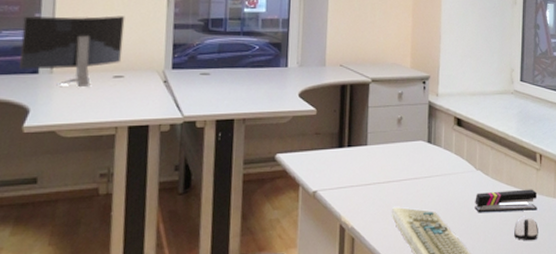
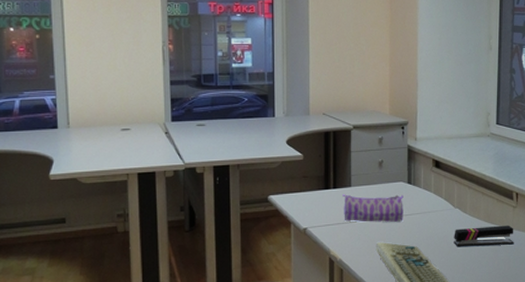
monitor: present [19,15,125,88] -> none [40,75,127,140]
pencil case: none [357,153,423,185] -> present [342,194,403,222]
computer mouse: present [514,216,538,241] -> none [492,249,515,273]

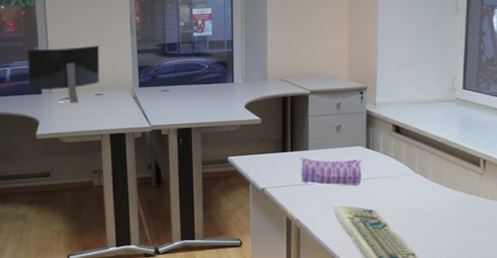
monitor: none [40,75,127,140] -> present [27,45,100,104]
stapler: present [454,225,514,246] -> none [414,192,481,212]

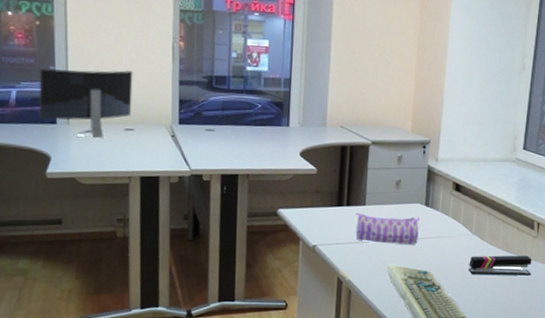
stapler: none [414,192,481,212] -> present [468,255,532,276]

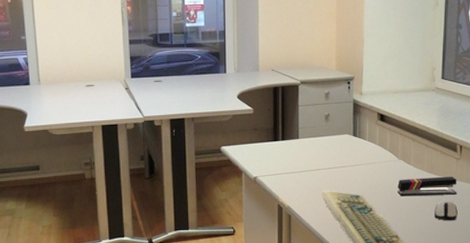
monitor: present [38,67,133,139] -> none [13,35,91,95]
pencil case: present [355,212,420,245] -> none [290,146,349,172]
computer mouse: none [506,280,531,304] -> present [434,199,458,221]

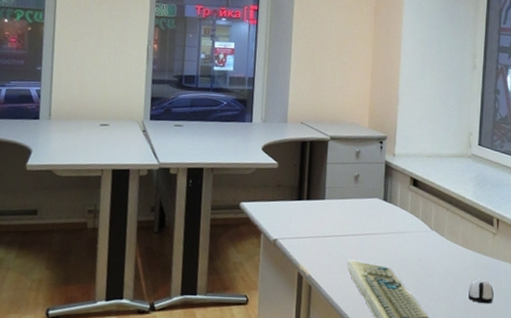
stapler: present [397,176,457,196] -> none [429,252,494,274]

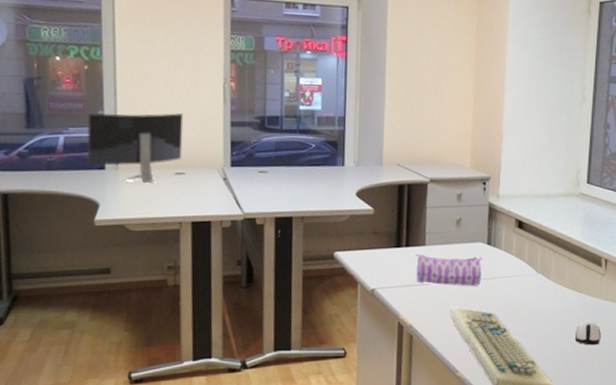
monitor: none [24,68,111,134] -> present [86,112,184,184]
pencil case: none [315,206,379,240] -> present [415,253,482,286]

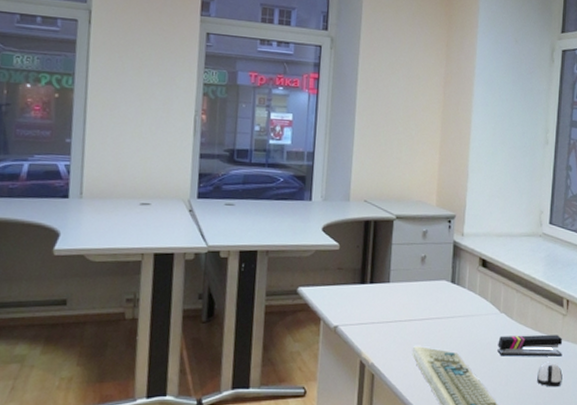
monitor: present [86,112,184,184] -> none [50,140,153,214]
pencil case: present [415,253,482,286] -> none [379,290,446,324]
stapler: none [535,294,601,315] -> present [497,334,563,357]

